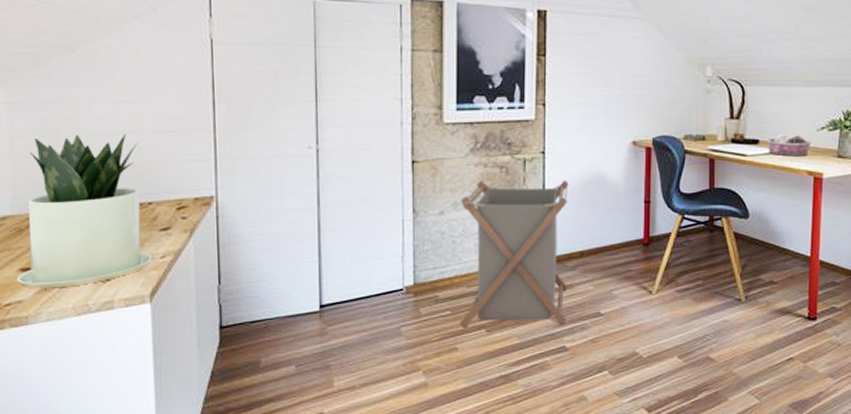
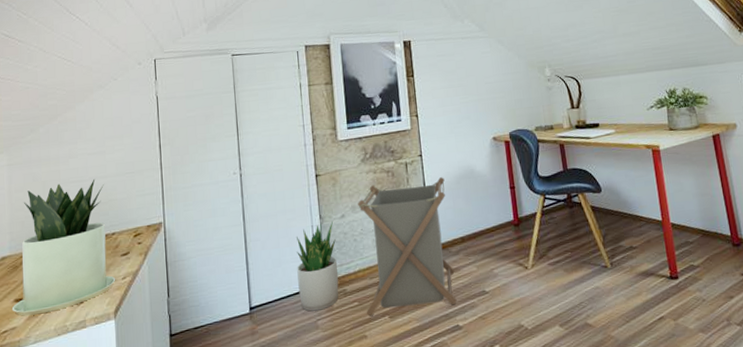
planter: none [381,217,430,316] -> present [297,221,339,312]
decorative basket: present [767,134,811,157] -> none [606,116,645,135]

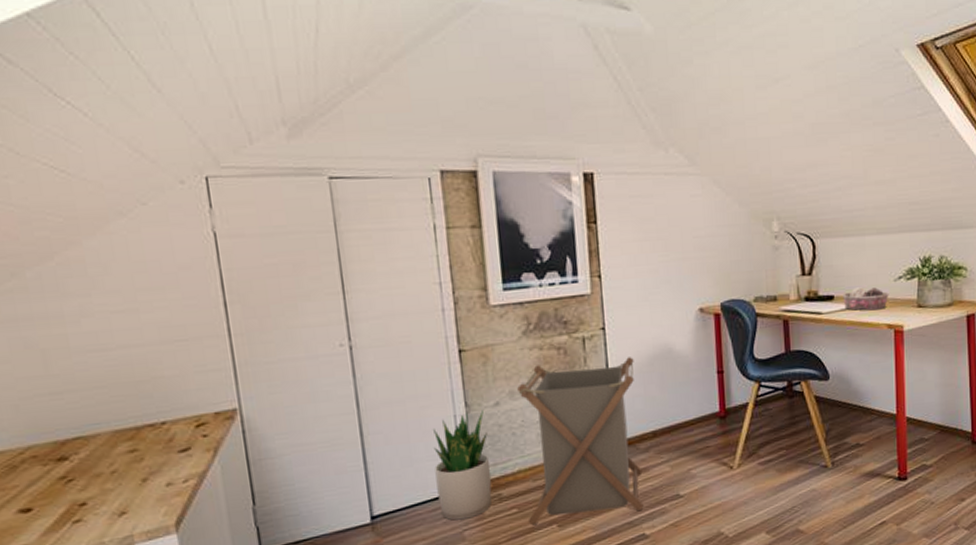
planter: present [11,178,116,316] -> none [14,347,174,531]
decorative basket: none [606,116,645,135] -> present [843,287,889,311]

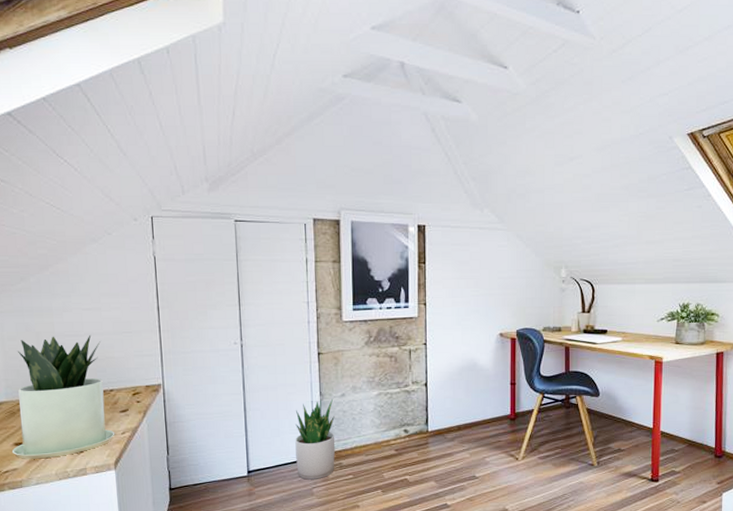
planter: none [14,347,174,531] -> present [11,334,115,459]
laundry basket: present [517,357,644,526] -> none [359,367,448,489]
decorative basket: present [843,287,889,311] -> none [614,325,653,344]

